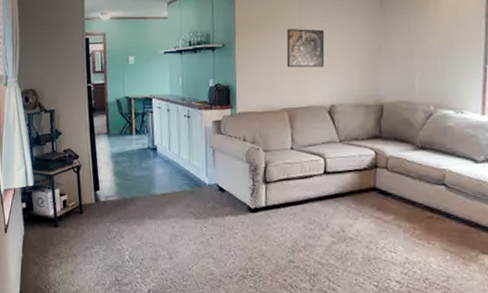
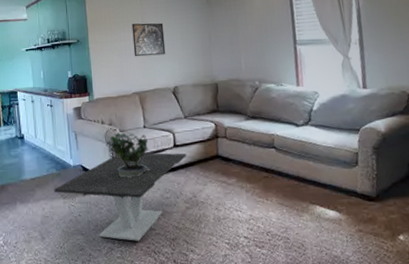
coffee table: none [185,176,339,272] -> present [53,153,187,241]
potted plant: none [246,150,295,203] -> present [105,129,151,178]

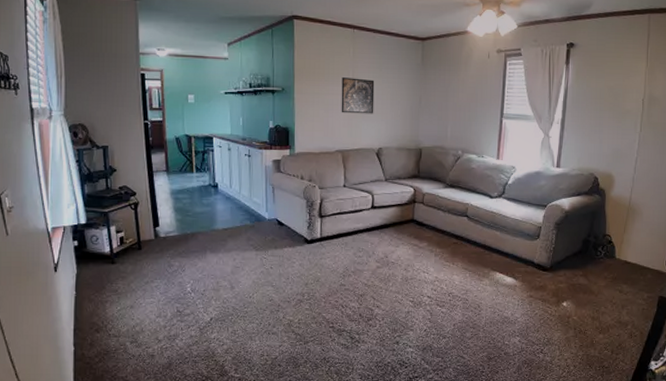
coffee table: present [53,153,187,241] -> none [246,211,384,295]
potted plant: present [105,129,151,178] -> none [303,187,347,235]

